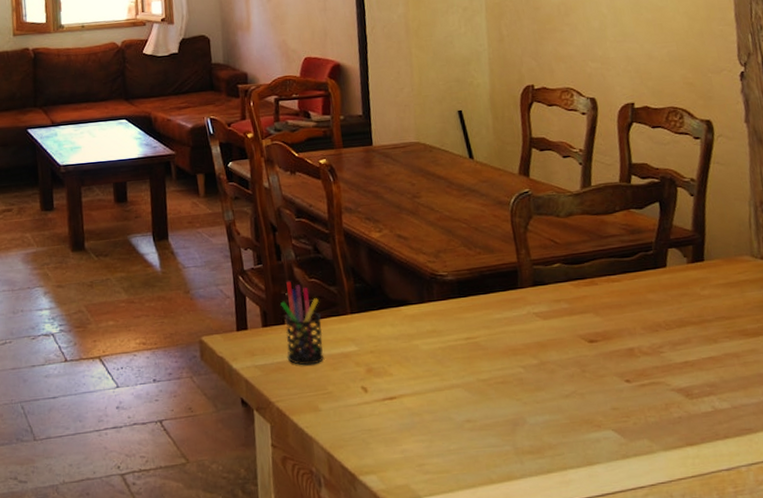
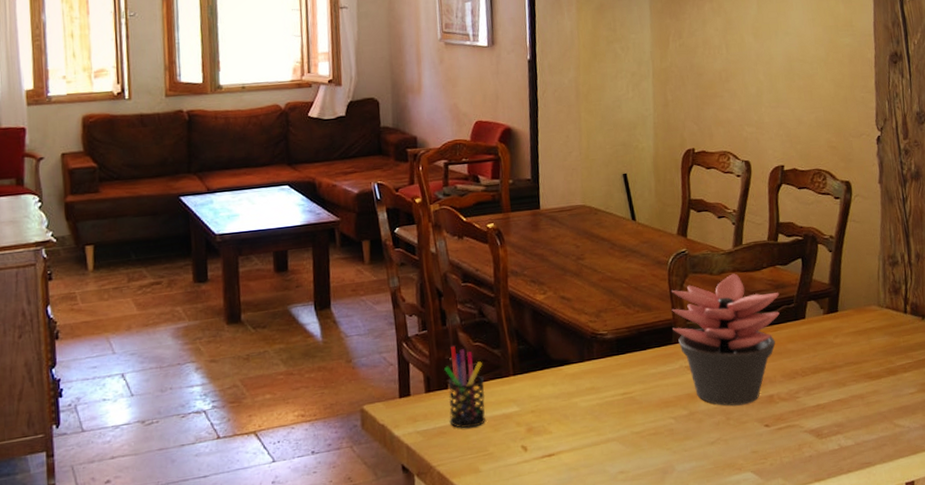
succulent plant: none [515,216,637,358] -> present [672,273,780,406]

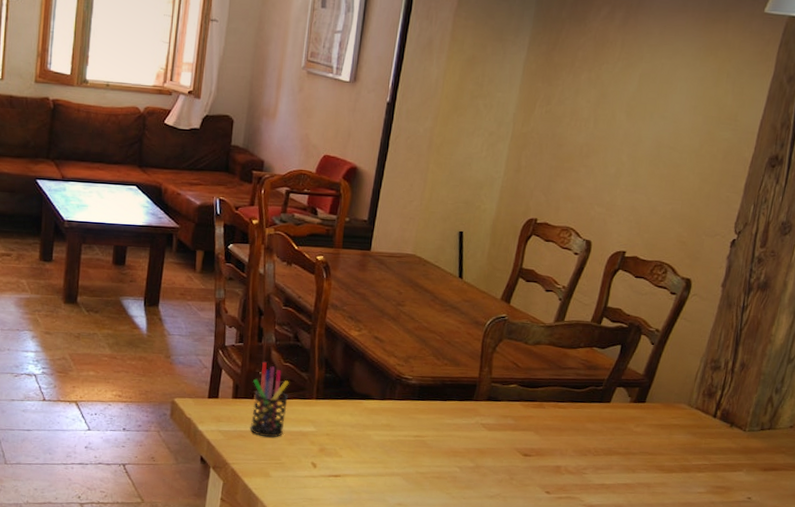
succulent plant: present [672,273,780,406] -> none [476,347,590,469]

